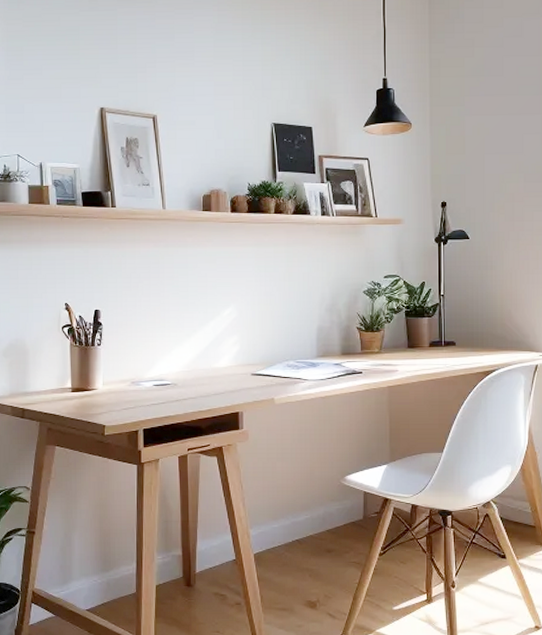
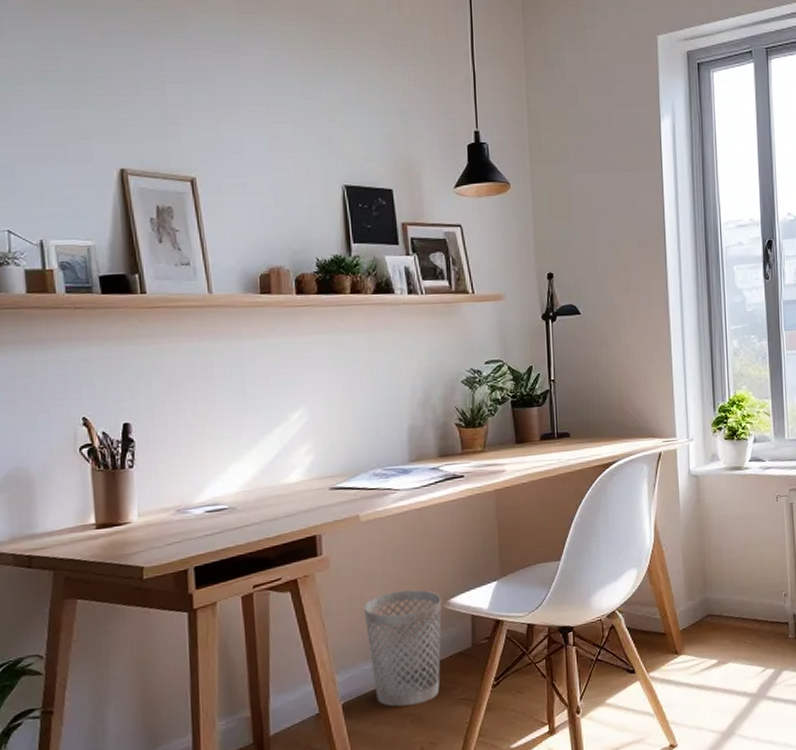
wastebasket: none [274,465,340,562] -> present [363,589,442,707]

